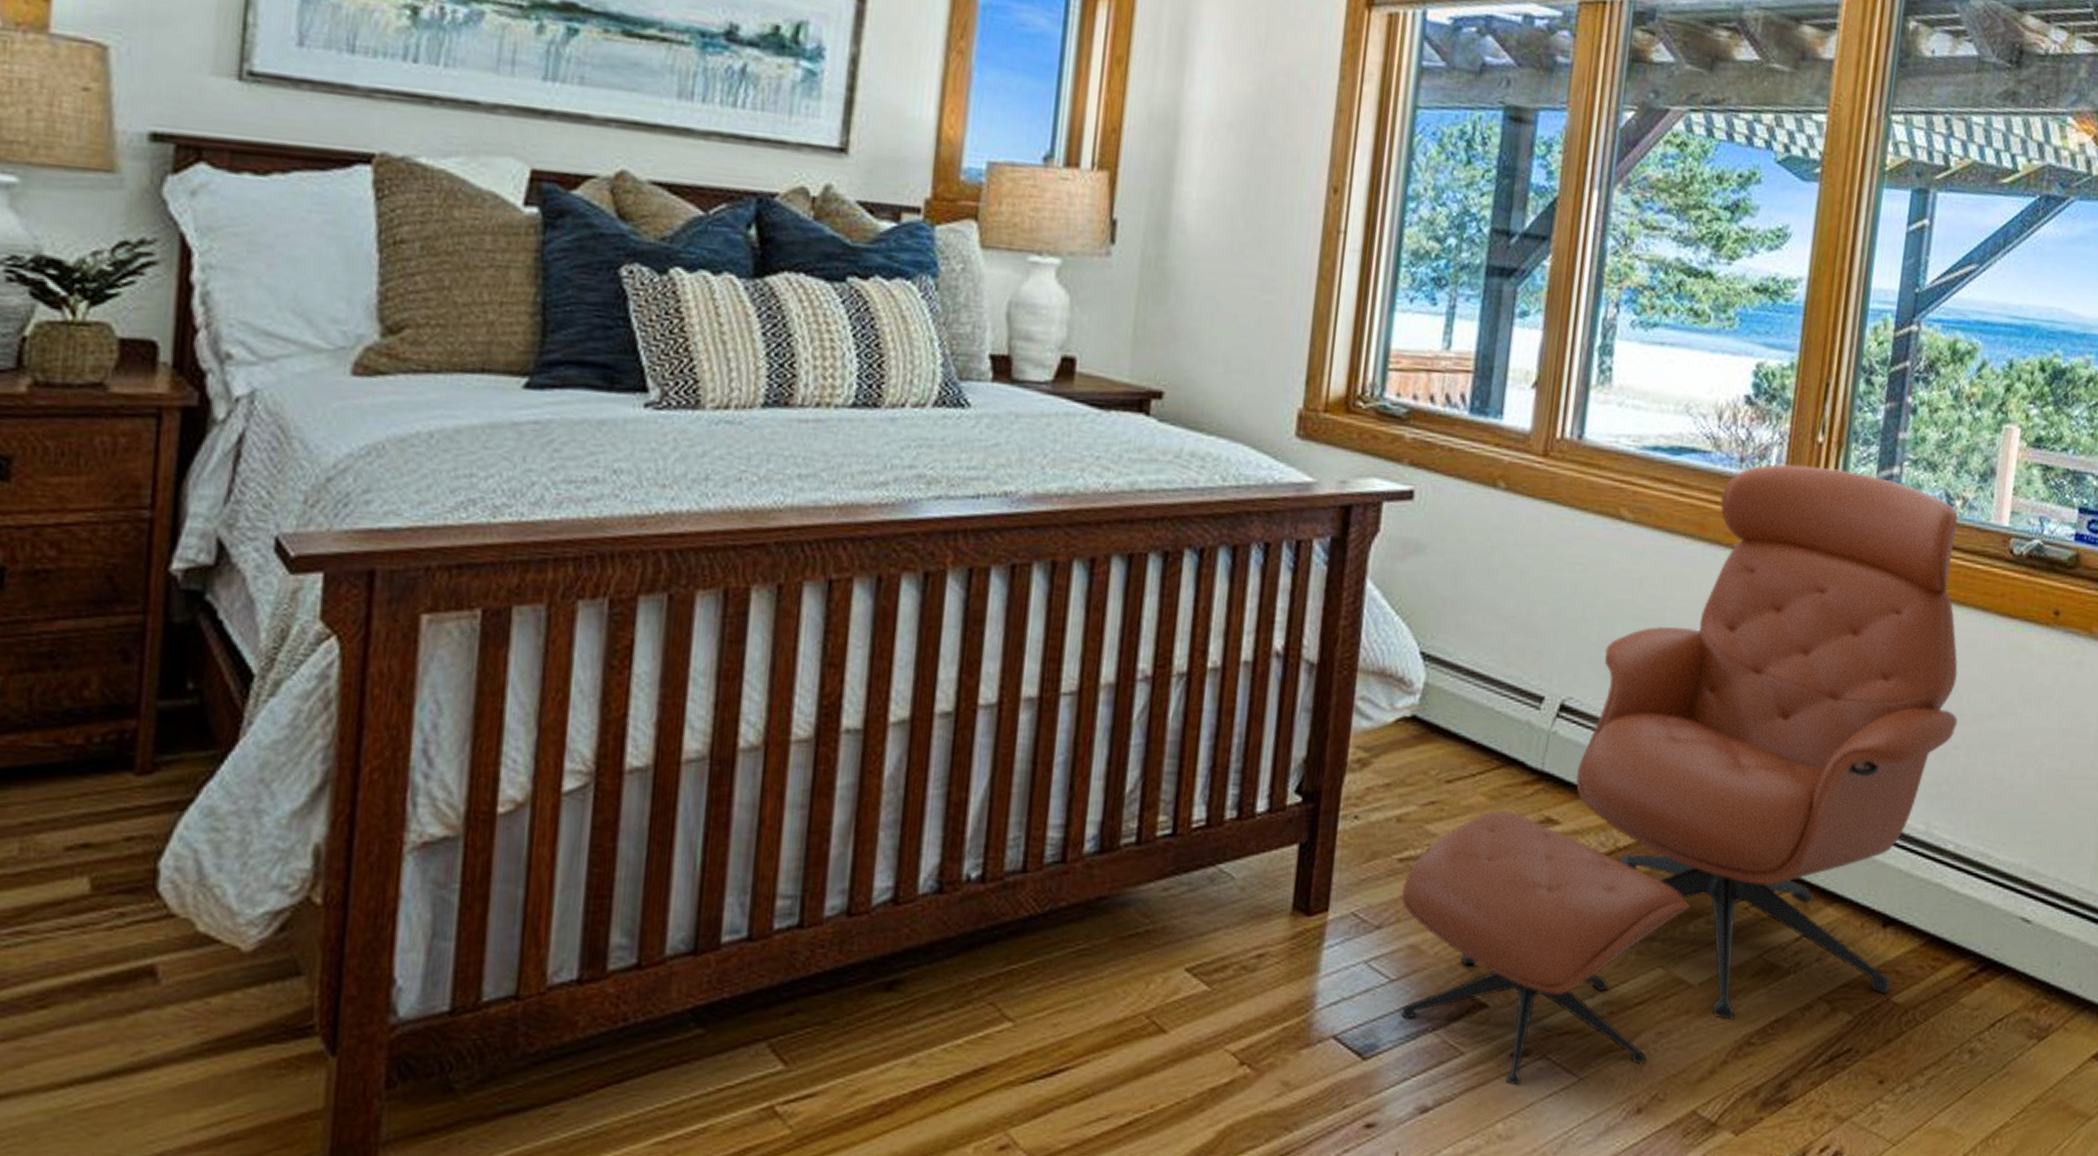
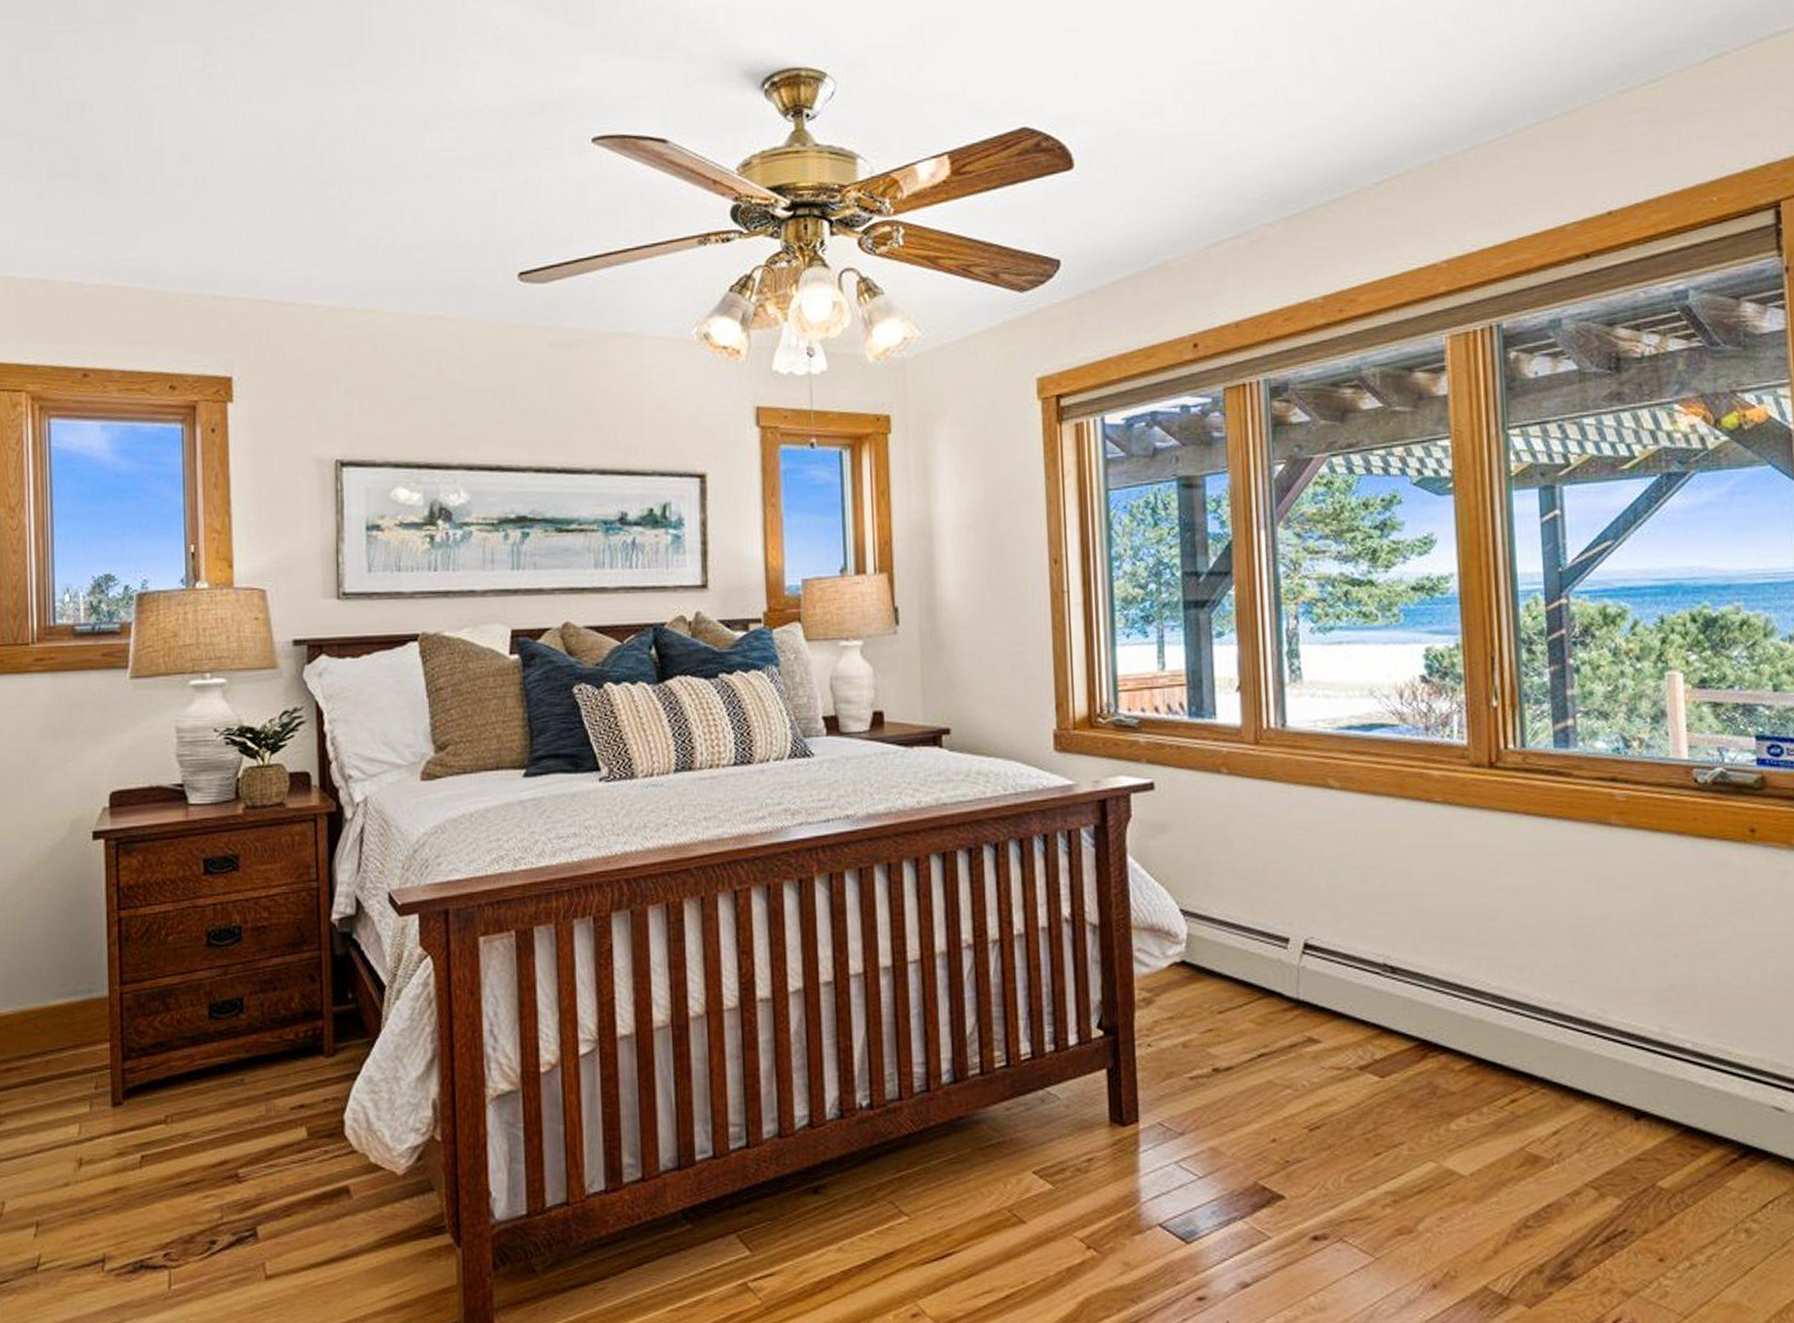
lounge chair: present [1400,464,1958,1086] -> none [1196,727,1673,1265]

